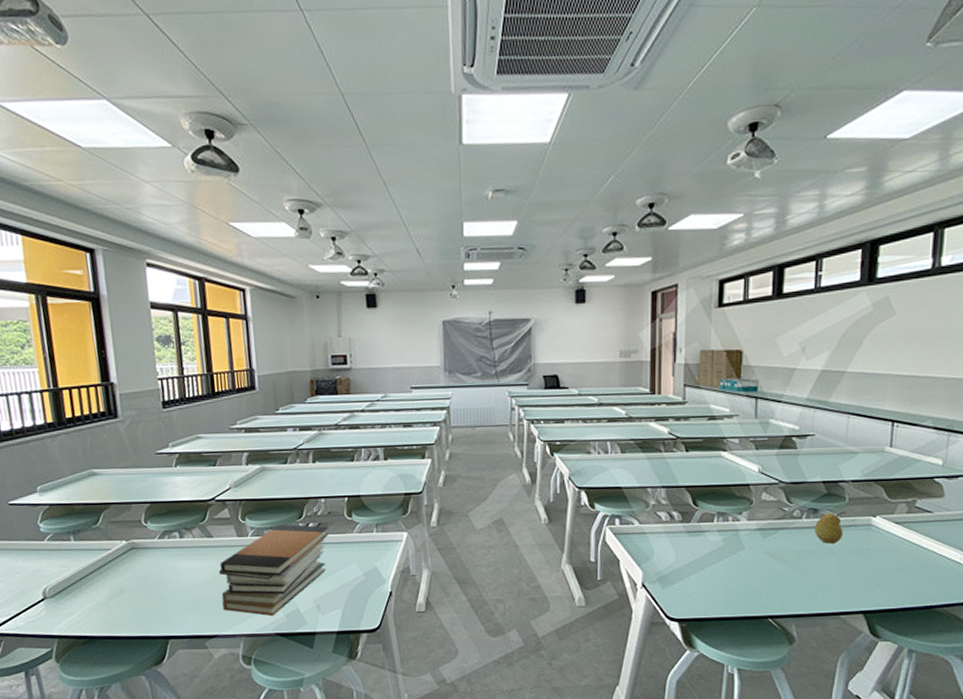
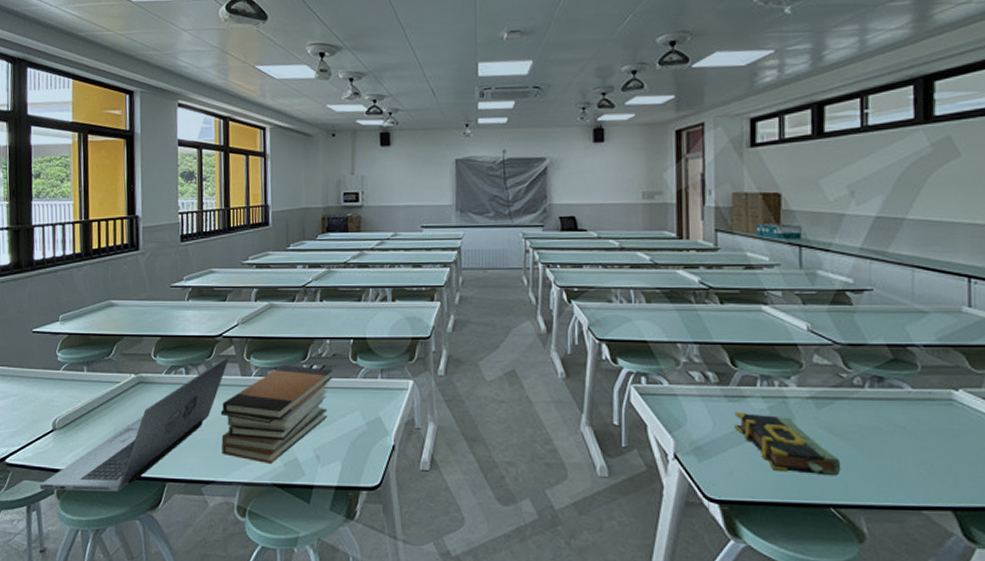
laptop: none [36,518,224,656] -> present [40,356,229,492]
book: none [694,544,779,593] -> present [734,411,841,476]
fruit: present [814,511,846,544] -> none [881,381,920,420]

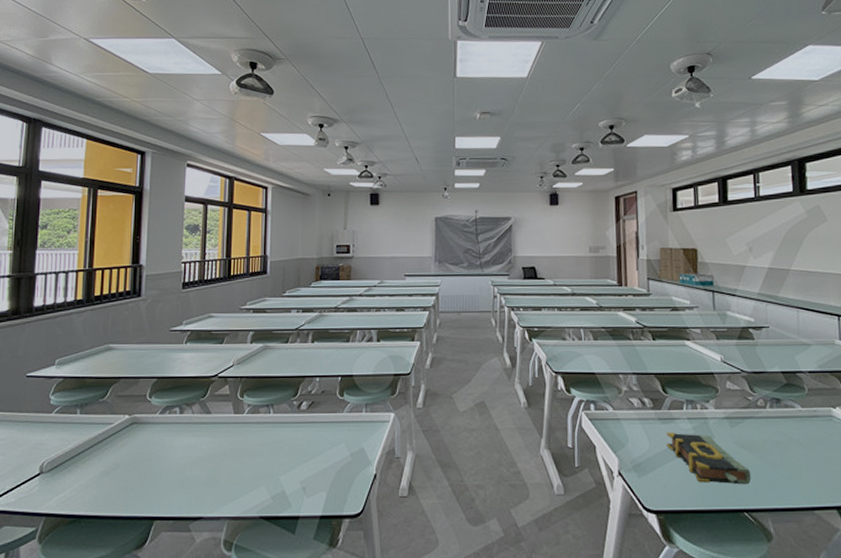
laptop: present [40,356,229,492] -> none [21,395,223,536]
book stack: present [220,364,332,465] -> none [211,402,320,498]

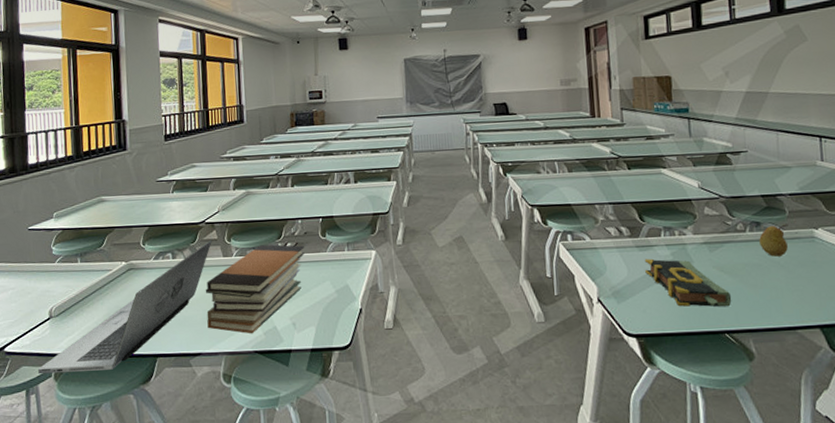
laptop: none [21,395,223,536] -> present [38,240,212,374]
book stack: none [211,402,320,498] -> present [205,244,305,334]
fruit: none [779,401,807,434] -> present [759,224,788,257]

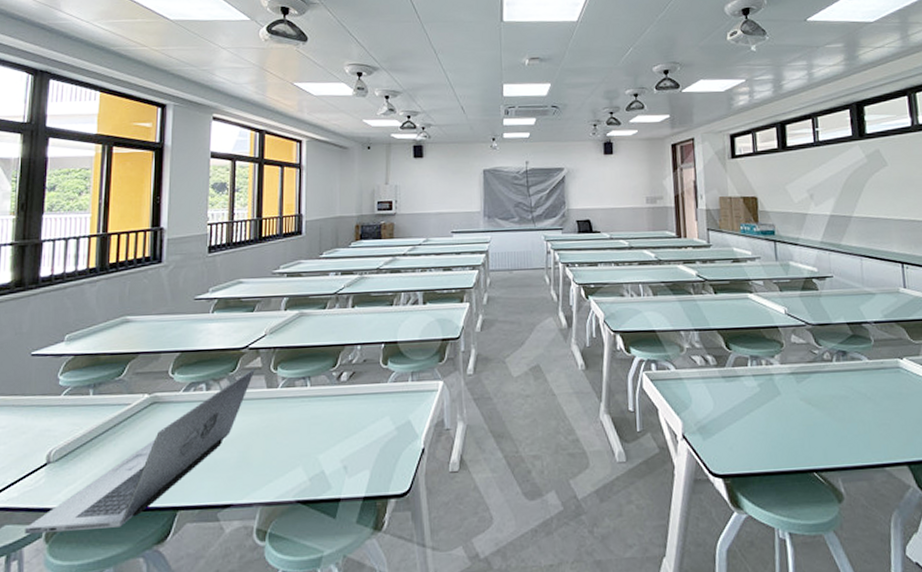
book stack: present [205,244,305,334] -> none [242,373,362,480]
book: present [644,258,732,307] -> none [731,390,820,444]
fruit: present [759,224,788,257] -> none [846,353,874,388]

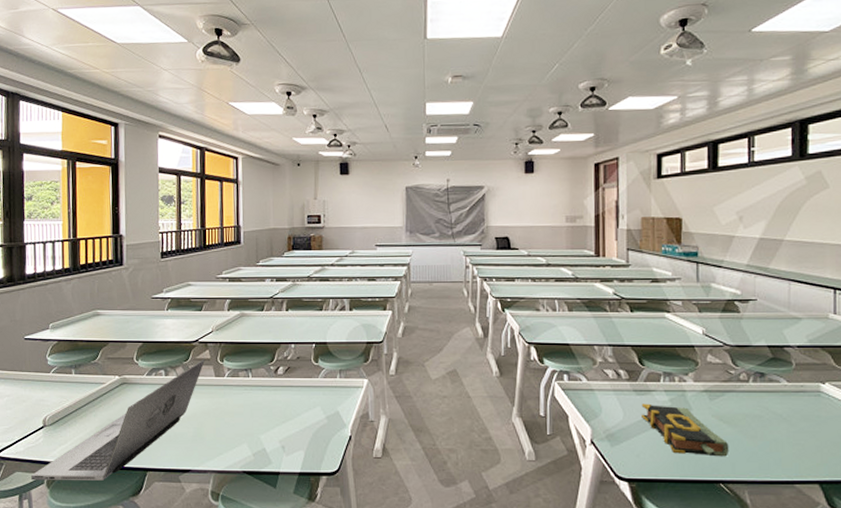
book: none [731,390,820,444] -> present [641,403,729,457]

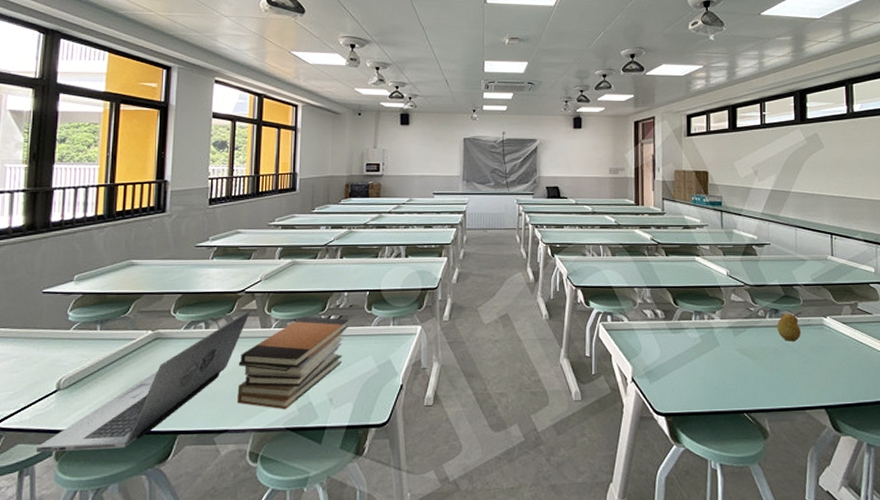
book stack: none [196,366,297,455] -> present [237,316,348,410]
book: present [641,403,729,457] -> none [676,341,751,388]
fruit: none [762,376,794,409] -> present [777,312,802,342]

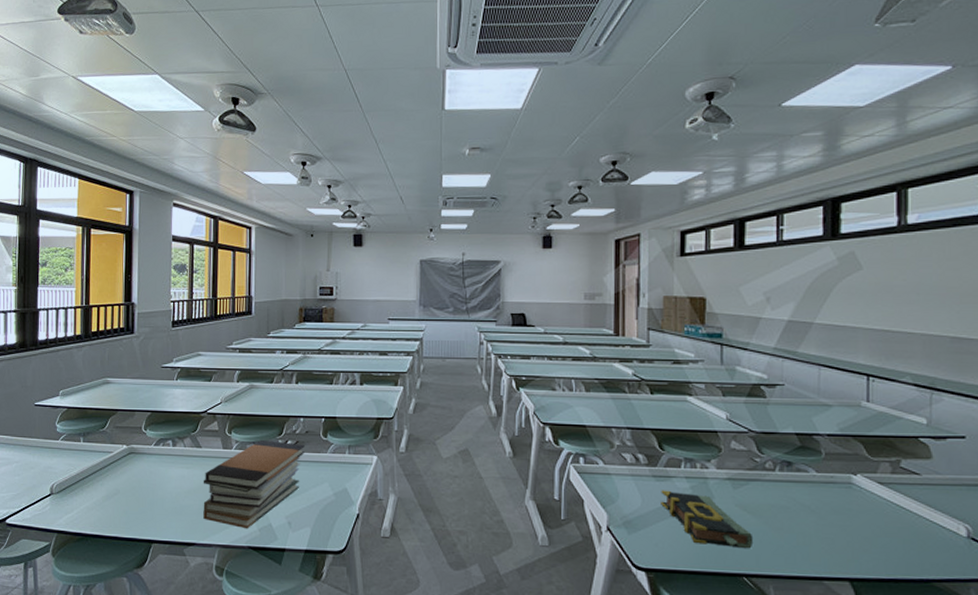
laptop: present [36,310,250,453] -> none [37,431,213,551]
book: none [676,341,751,388] -> present [661,490,754,549]
fruit: present [777,312,802,342] -> none [789,466,823,500]

